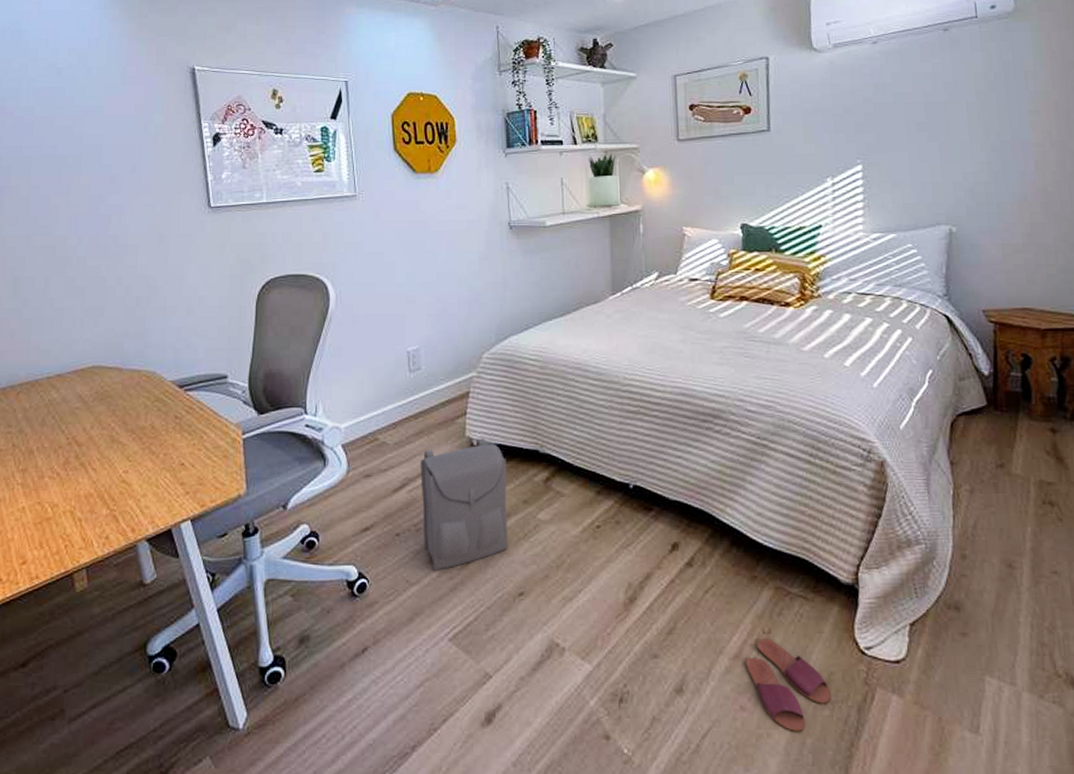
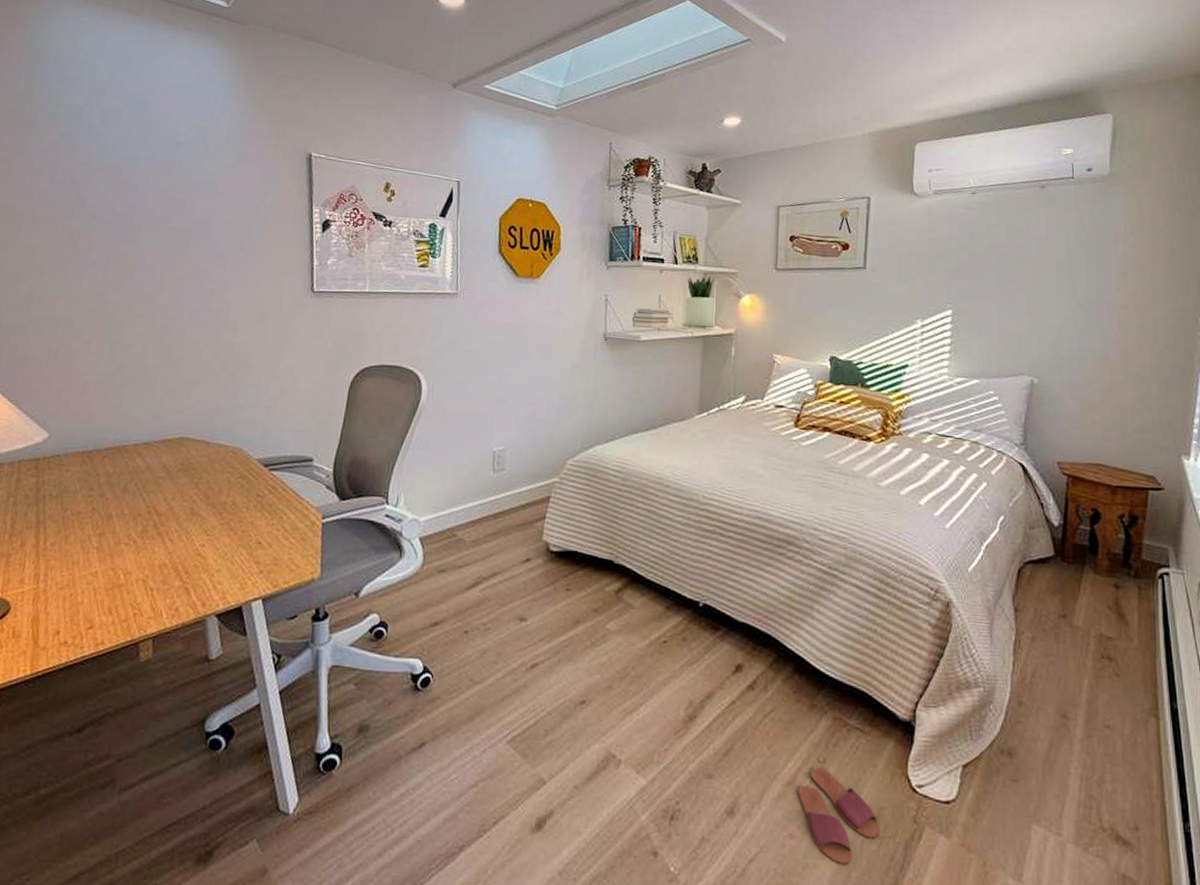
backpack: present [420,438,508,571] -> none [490,543,580,672]
books: none [536,190,577,214] -> present [632,307,674,329]

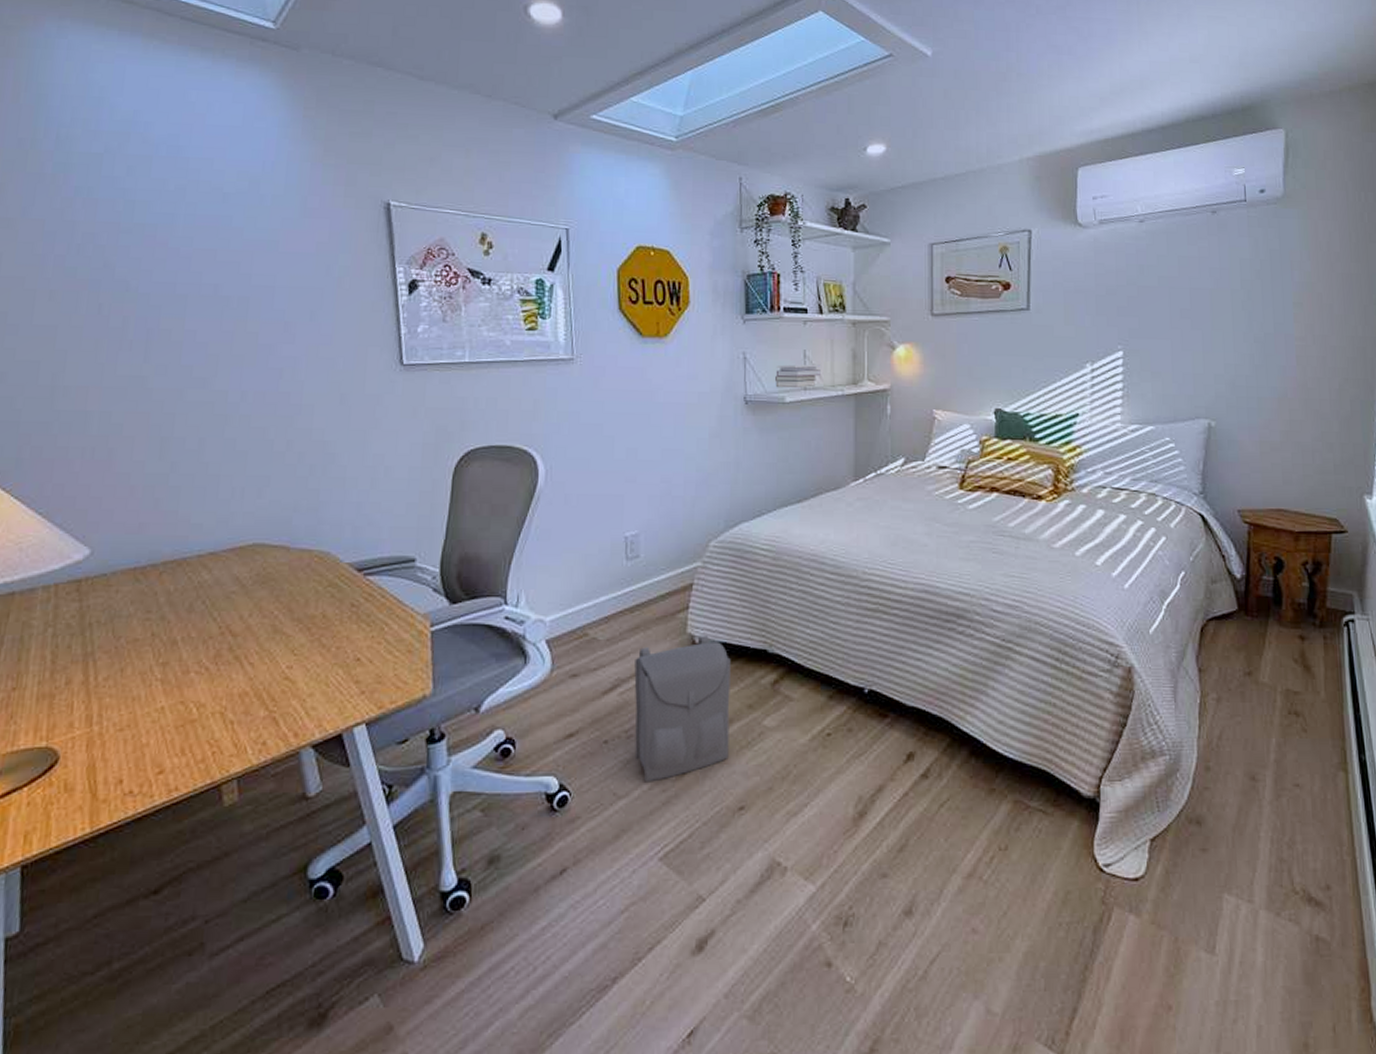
backpack: none [490,543,580,672] -> present [634,635,731,782]
planter: present [680,275,717,328] -> none [829,325,870,385]
slippers: present [798,768,879,864] -> none [979,856,1066,955]

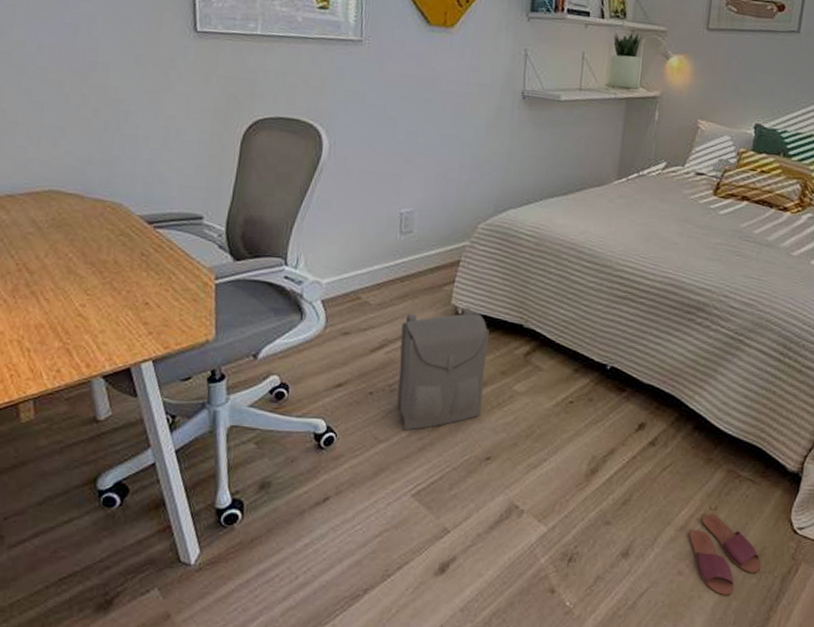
books: present [775,364,821,388] -> none [552,64,597,88]
planter: none [829,325,870,385] -> present [604,31,642,90]
slippers: none [979,856,1066,955] -> present [689,514,761,595]

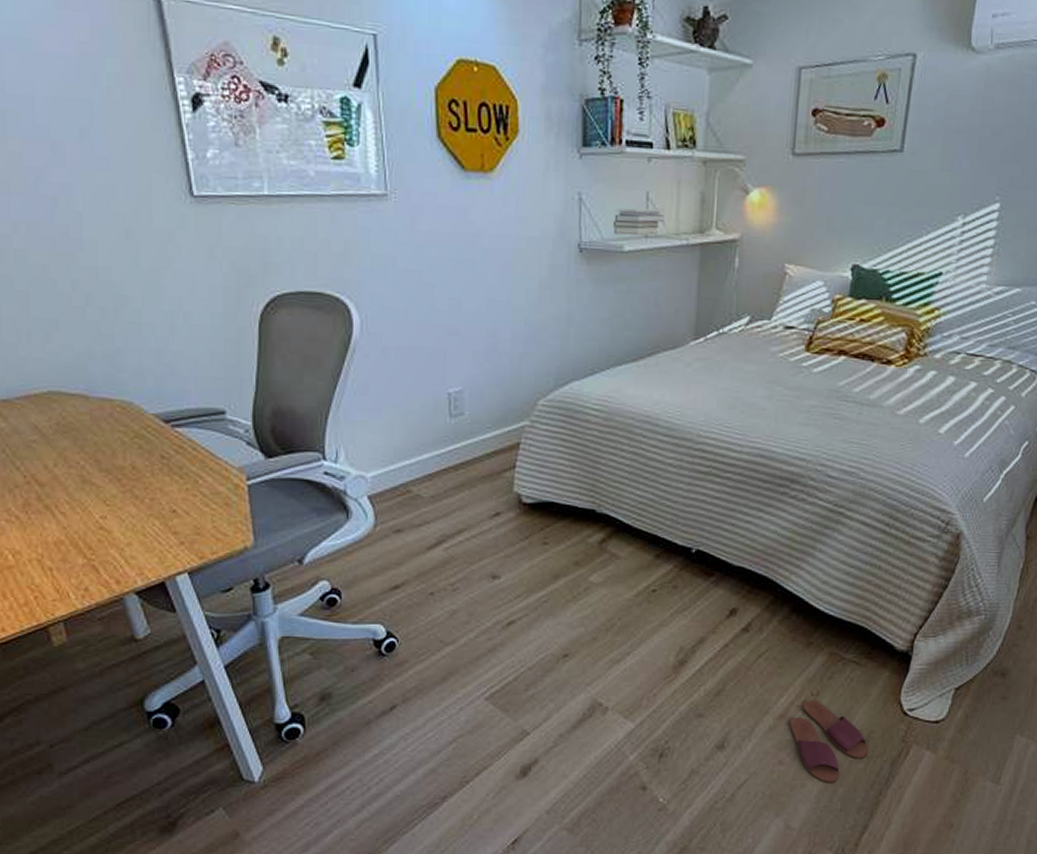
backpack: present [396,307,489,431] -> none [459,495,558,631]
books: none [552,64,597,88] -> present [613,208,665,236]
planter: present [604,31,642,90] -> none [673,164,718,234]

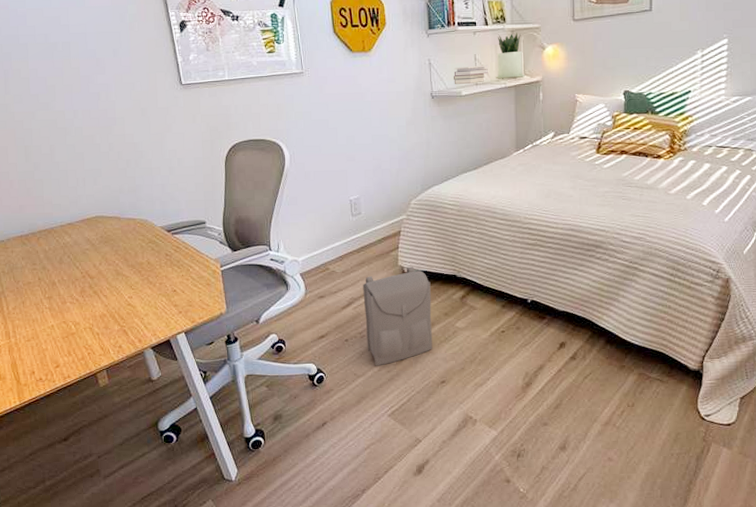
backpack: none [459,495,558,631] -> present [363,267,432,366]
planter: none [673,164,718,234] -> present [495,32,526,79]
slippers: present [789,700,868,782] -> none [614,410,677,474]

